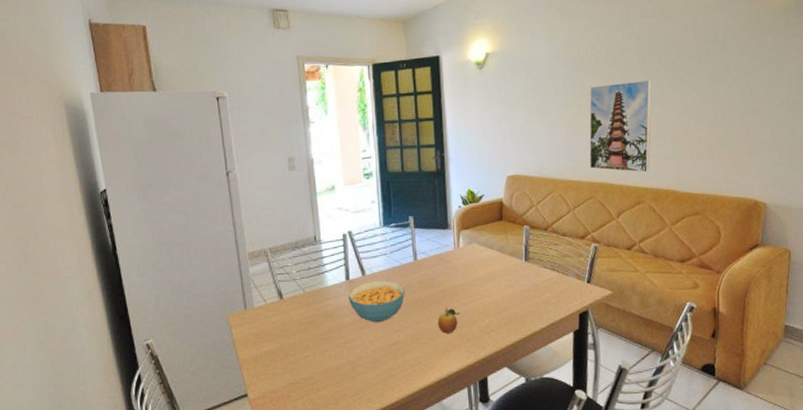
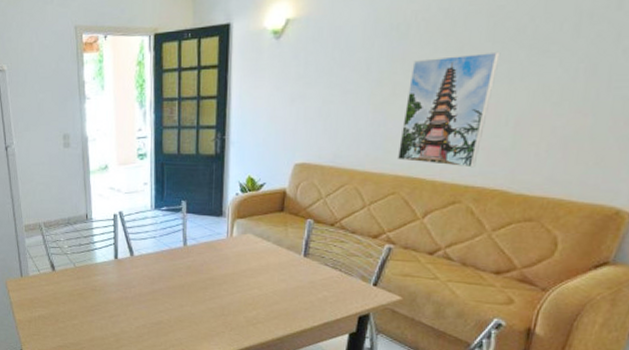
cereal bowl: present [349,281,405,323] -> none [116,262,171,302]
fruit: present [438,308,460,334] -> none [203,295,227,320]

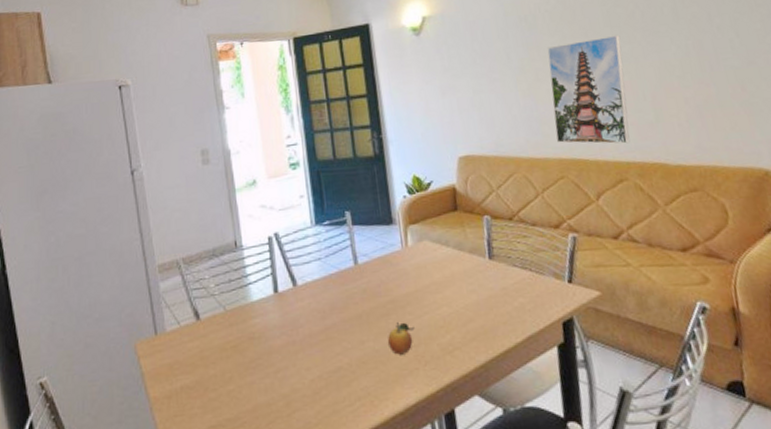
fruit: none [203,295,227,320] -> present [388,322,415,355]

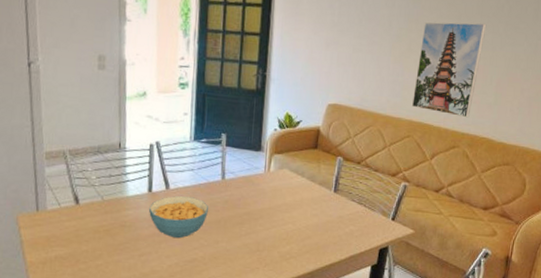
cereal bowl: none [278,291,346,345] -> present [149,196,208,239]
fruit: present [388,322,415,355] -> none [238,231,262,256]

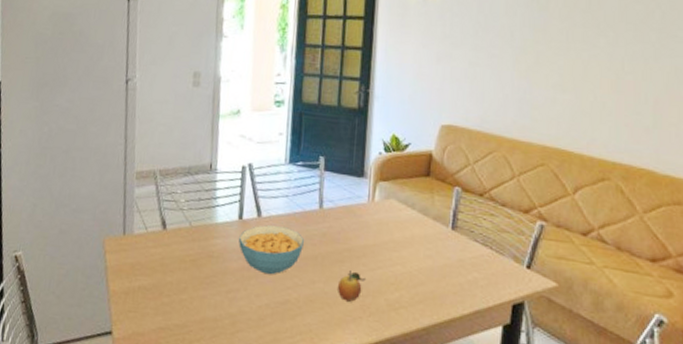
fruit: none [238,231,262,256] -> present [338,271,366,302]
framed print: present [411,22,487,118] -> none [544,31,634,144]

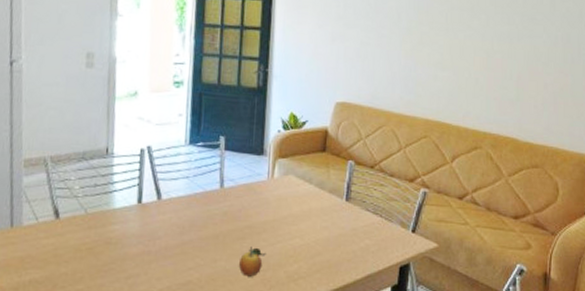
cereal bowl: present [239,225,304,275] -> none [138,207,205,257]

